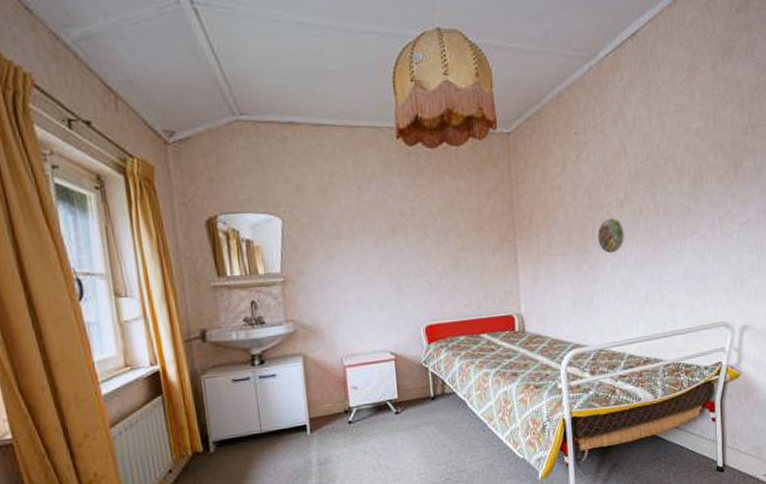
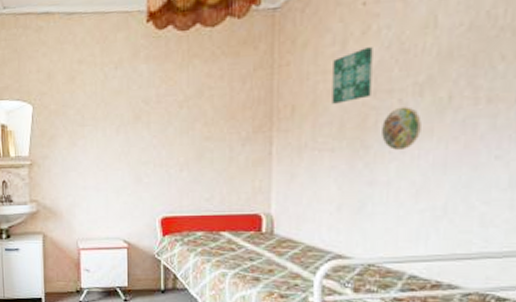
wall art: none [557,169,588,216] -> present [332,47,373,104]

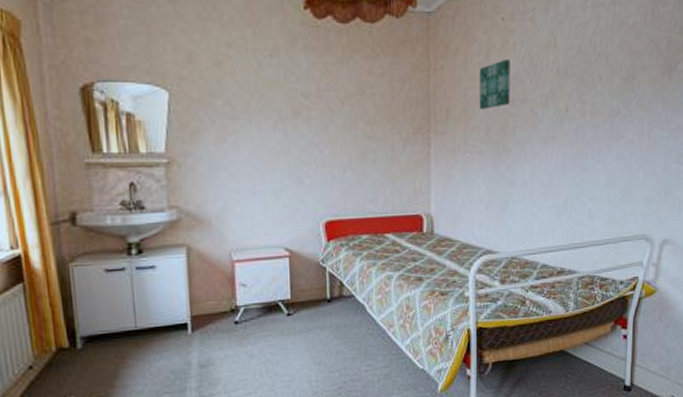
decorative plate: present [382,107,421,150] -> none [519,115,547,153]

